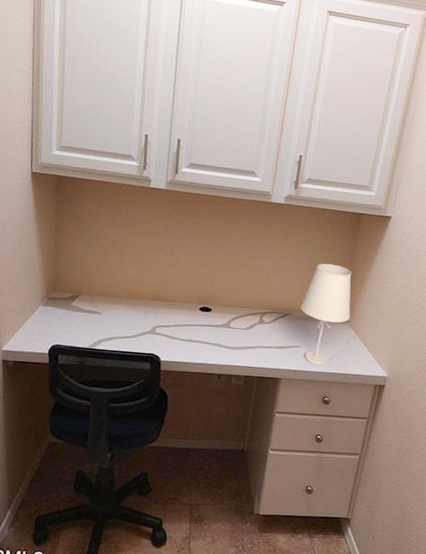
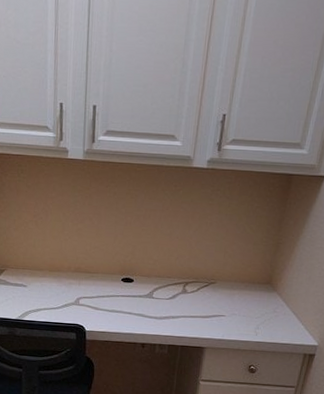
table lamp: present [301,263,352,365] -> none [225,229,280,334]

